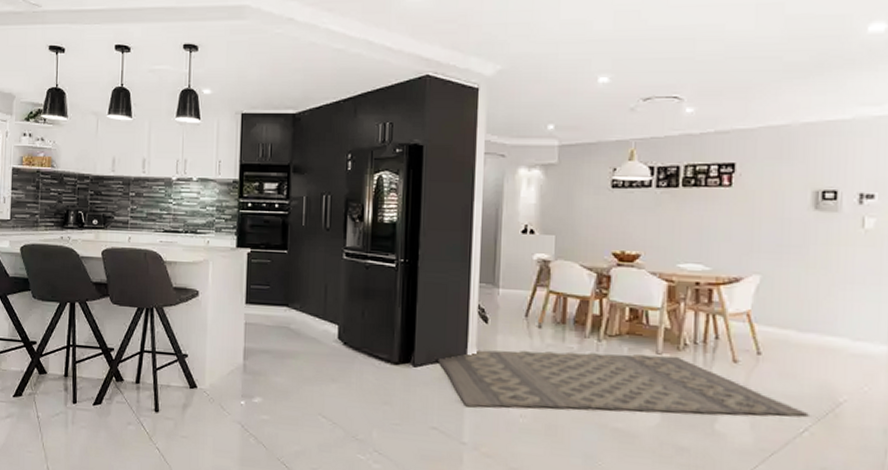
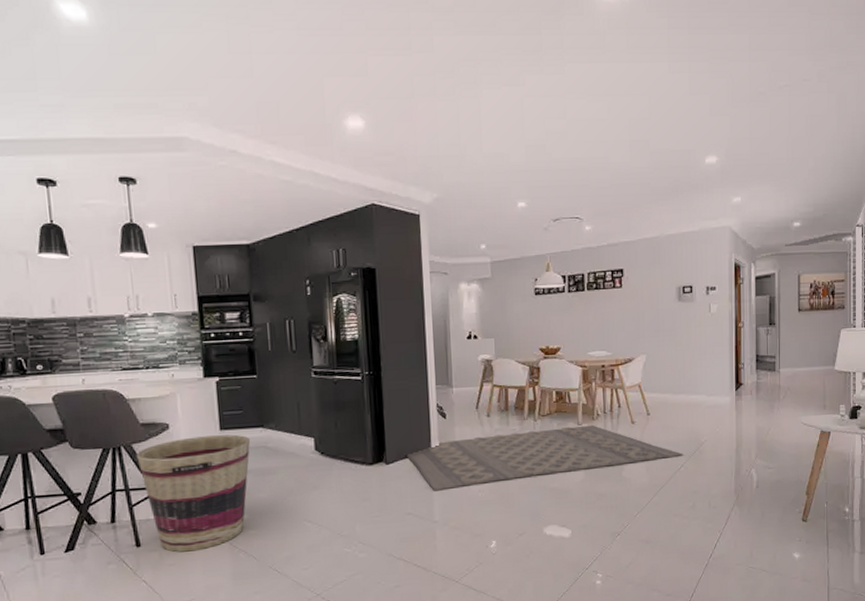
basket: none [166,307,274,427] -> present [136,434,251,552]

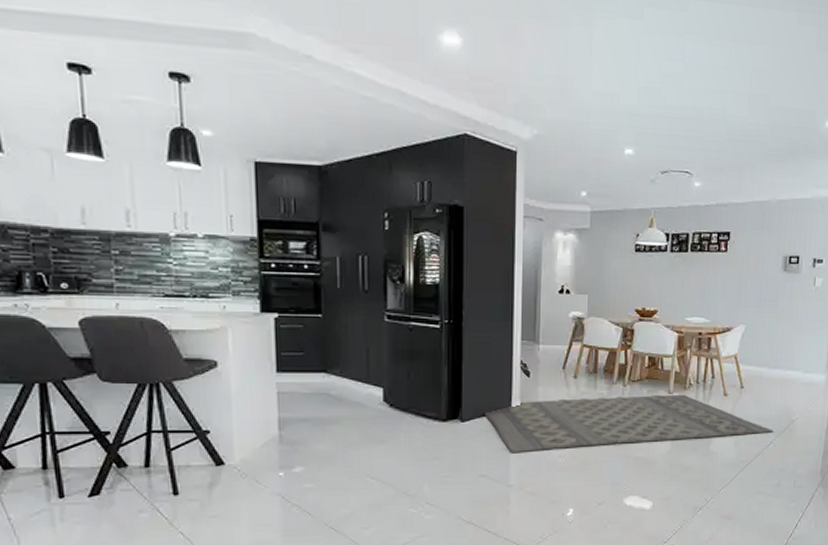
basket: present [136,434,251,552] -> none [177,378,311,504]

